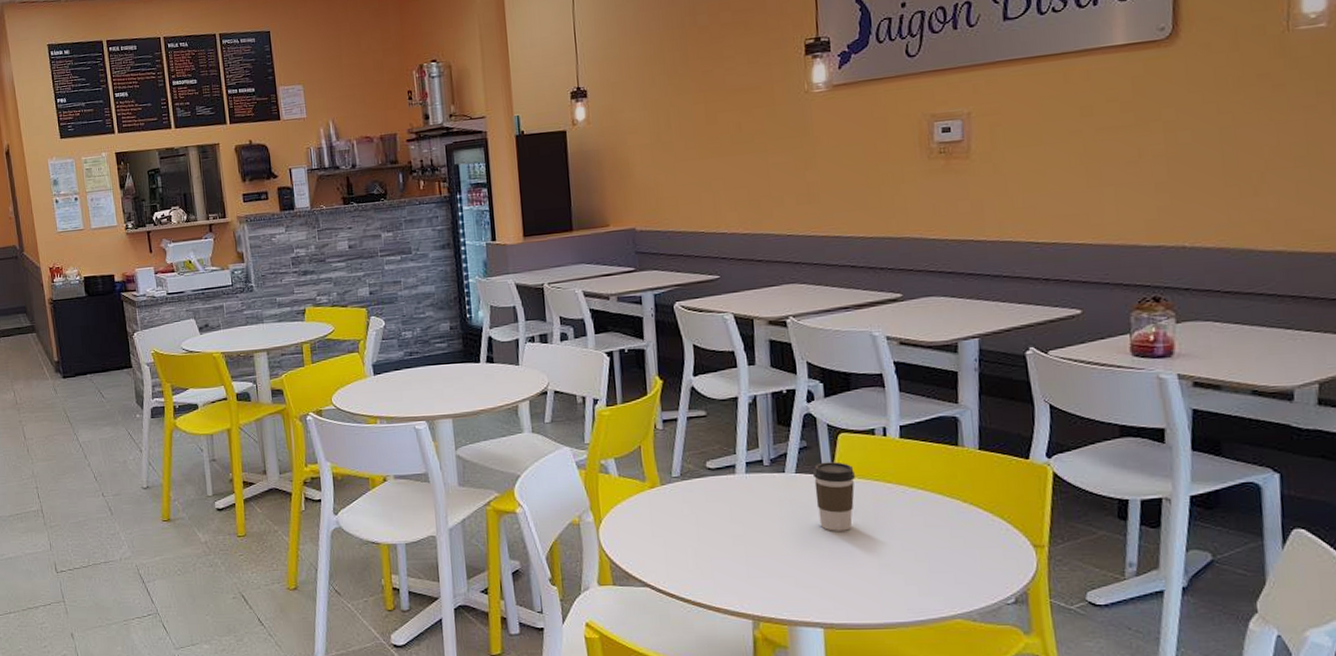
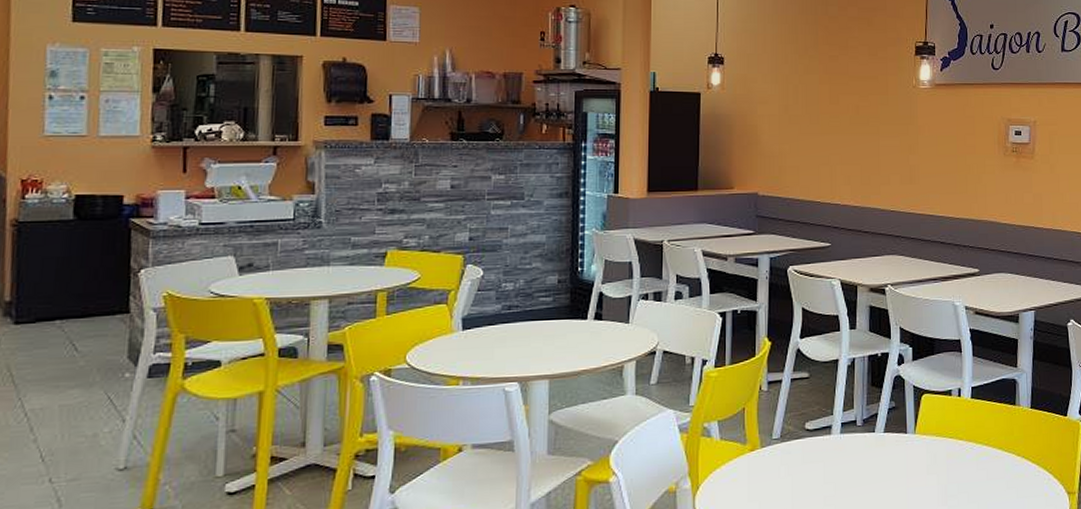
coffee cup: present [813,462,855,531] -> none [899,421,933,488]

